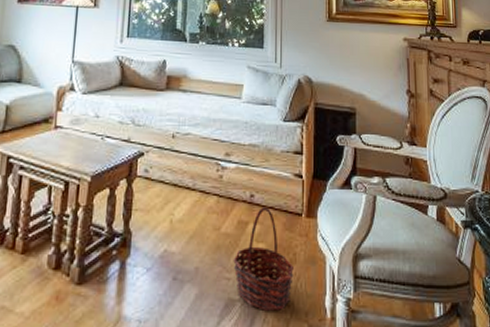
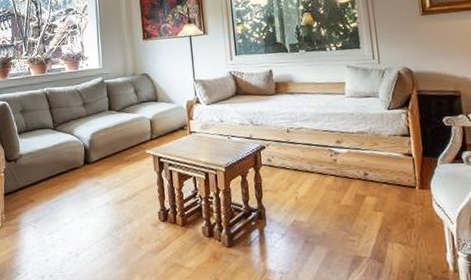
basket: present [233,207,294,310] -> none [355,182,413,265]

